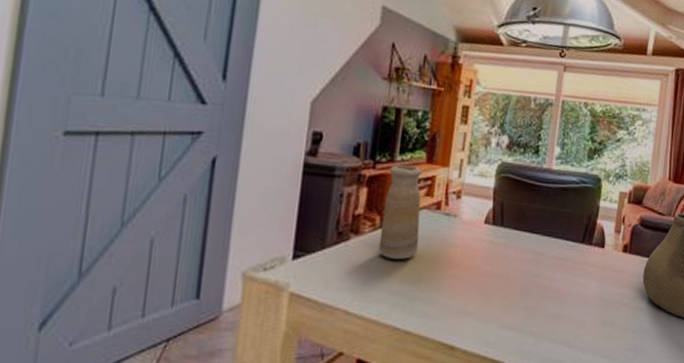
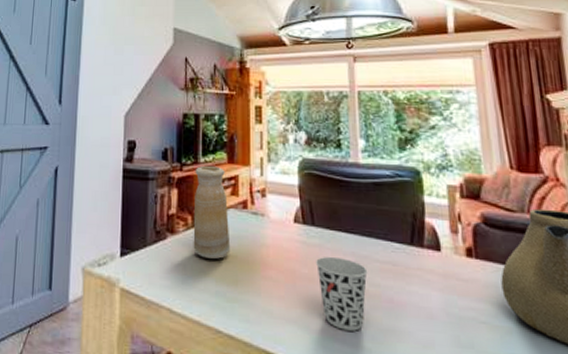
cup: none [498,255,543,319] -> present [316,257,368,331]

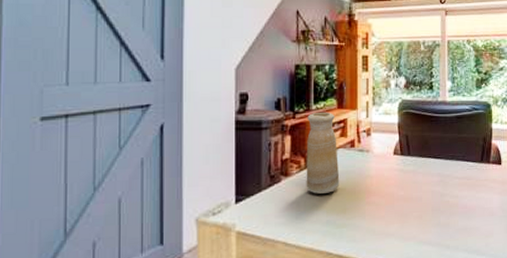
cup: present [316,257,368,331] -> none [411,179,449,235]

